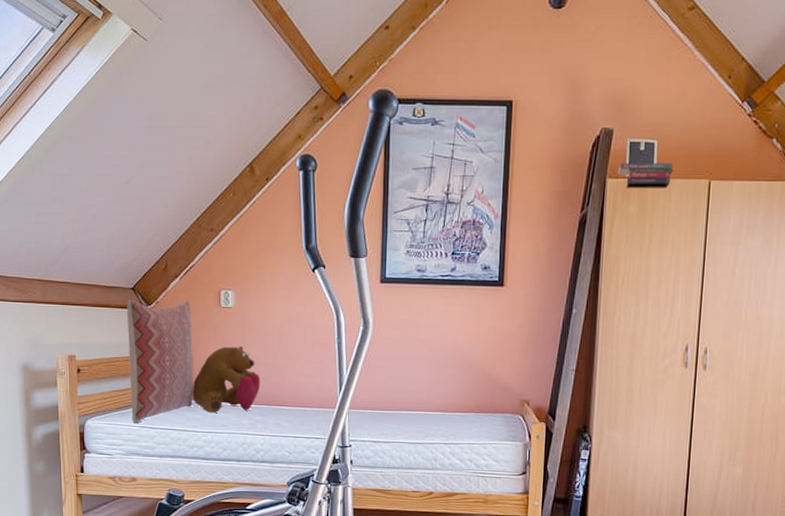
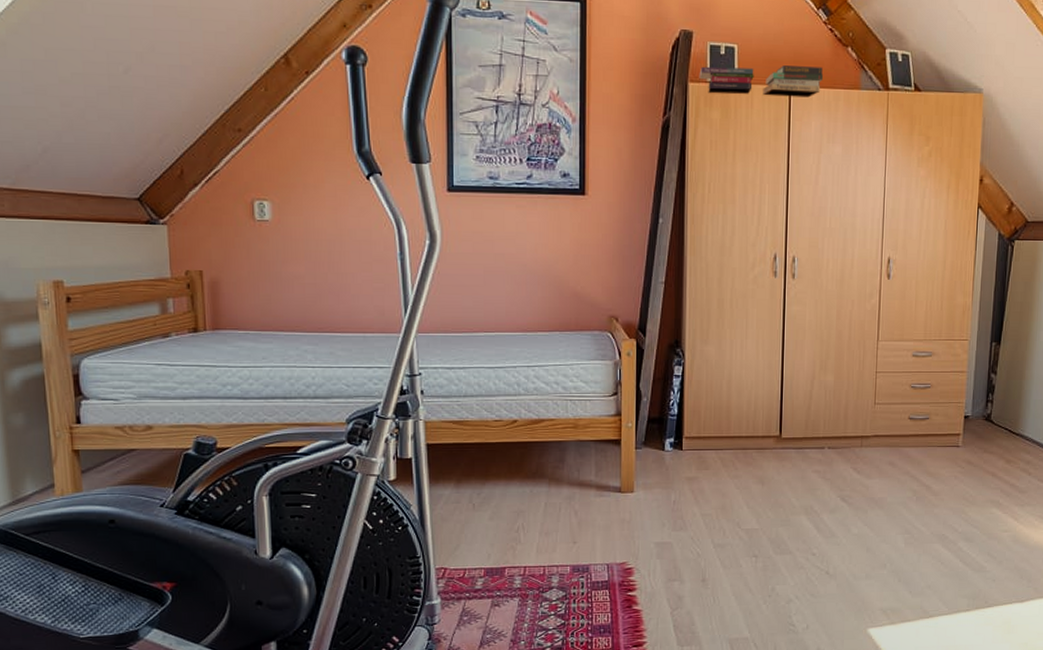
pillow: present [127,300,193,424] -> none [131,213,224,361]
bear: present [192,346,261,414] -> none [222,265,309,345]
books: none [681,159,746,190] -> present [763,65,824,98]

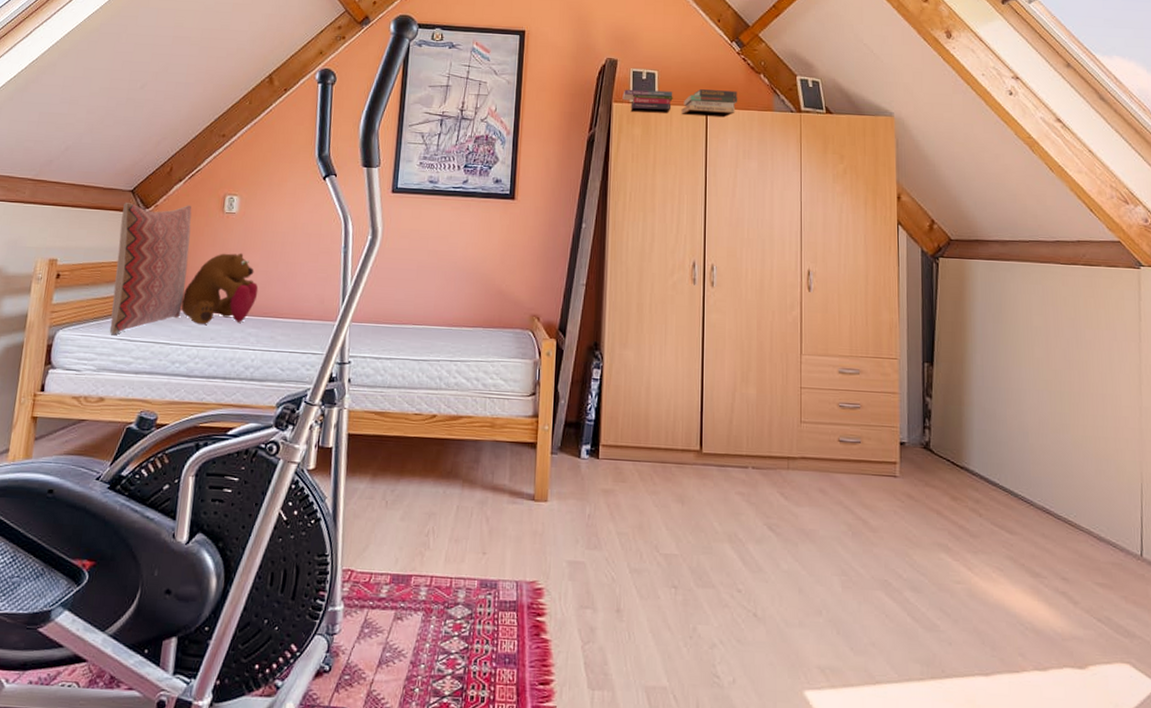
pillow: none [131,213,224,361] -> present [109,203,192,335]
bear: none [222,265,309,345] -> present [181,253,259,325]

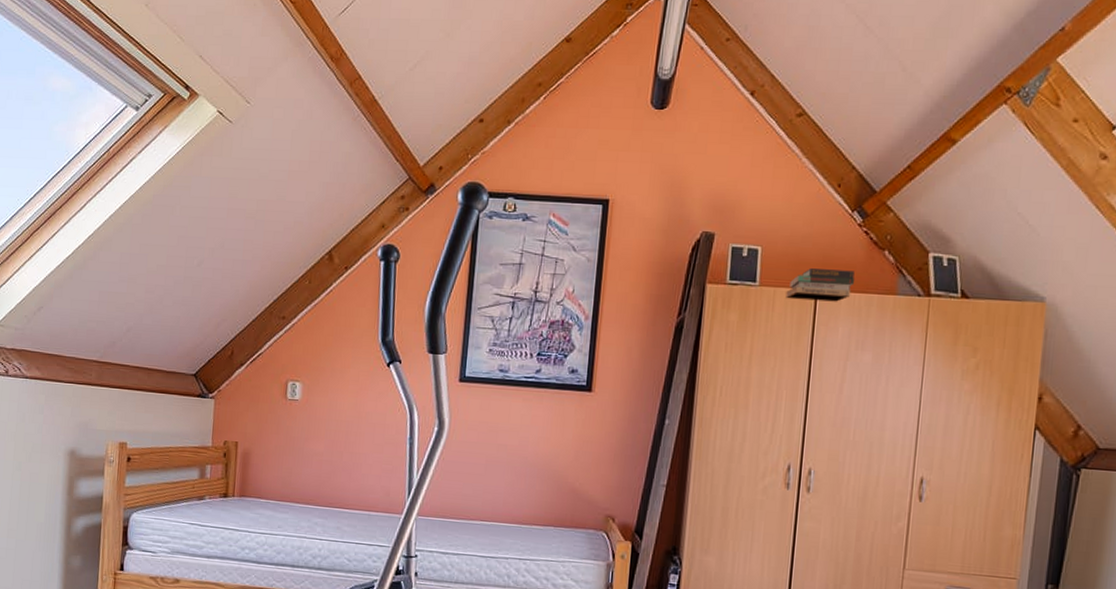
pillow: present [109,203,192,335] -> none [180,387,255,520]
bear: present [181,253,259,325] -> none [248,441,324,513]
books: present [622,89,673,115] -> none [718,268,778,298]

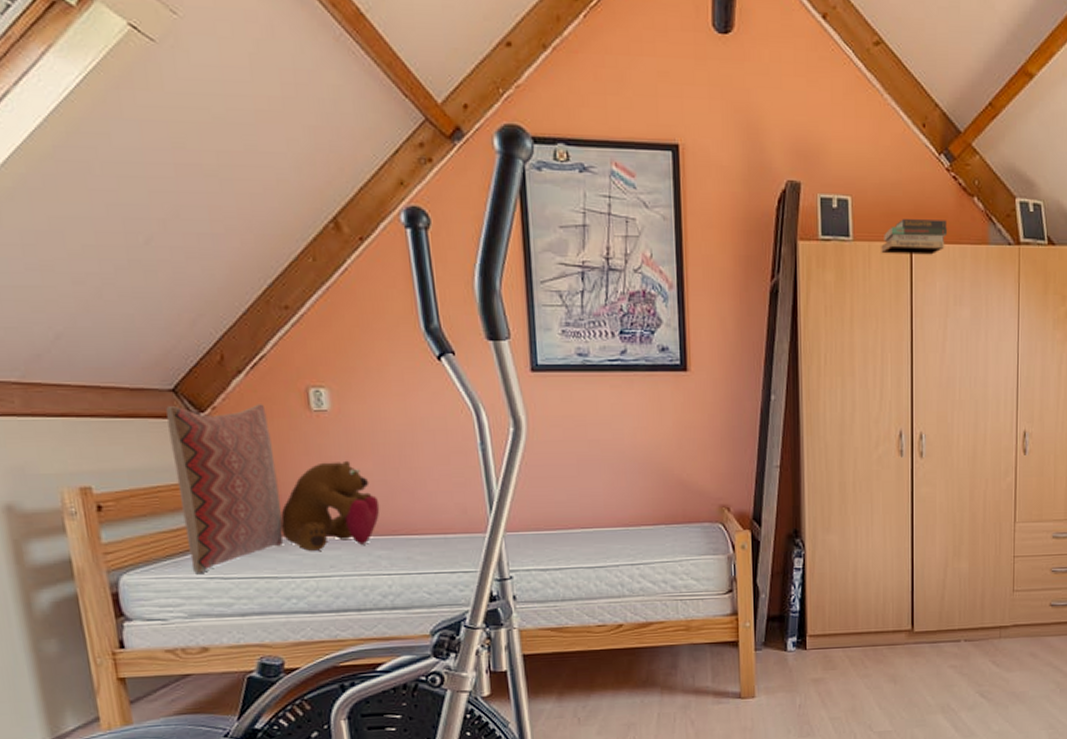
pillow: none [180,387,255,520] -> present [166,404,284,575]
bear: none [248,441,324,513] -> present [280,460,380,552]

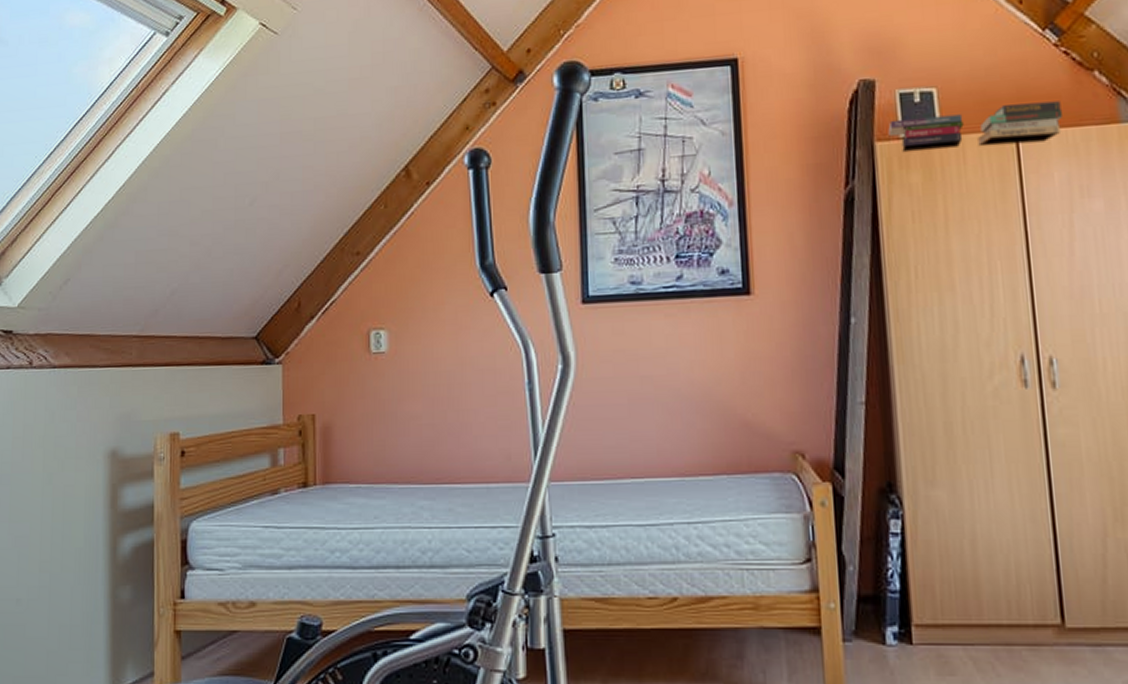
pillow: present [166,404,284,575] -> none [248,348,334,523]
bear: present [280,460,380,552] -> none [333,403,426,501]
books: none [809,222,871,254] -> present [888,114,964,153]

